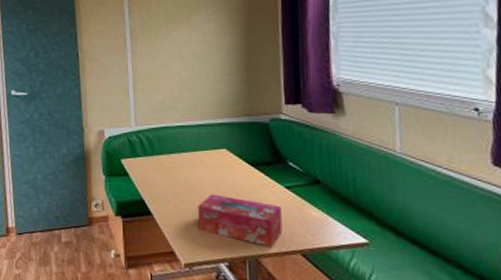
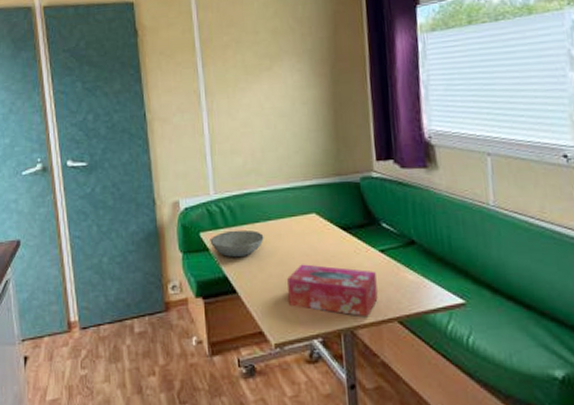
bowl: none [129,159,178,184] -> present [209,229,264,258]

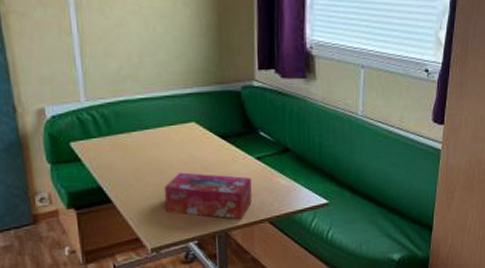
bowl: present [209,229,264,258] -> none [81,139,141,168]

